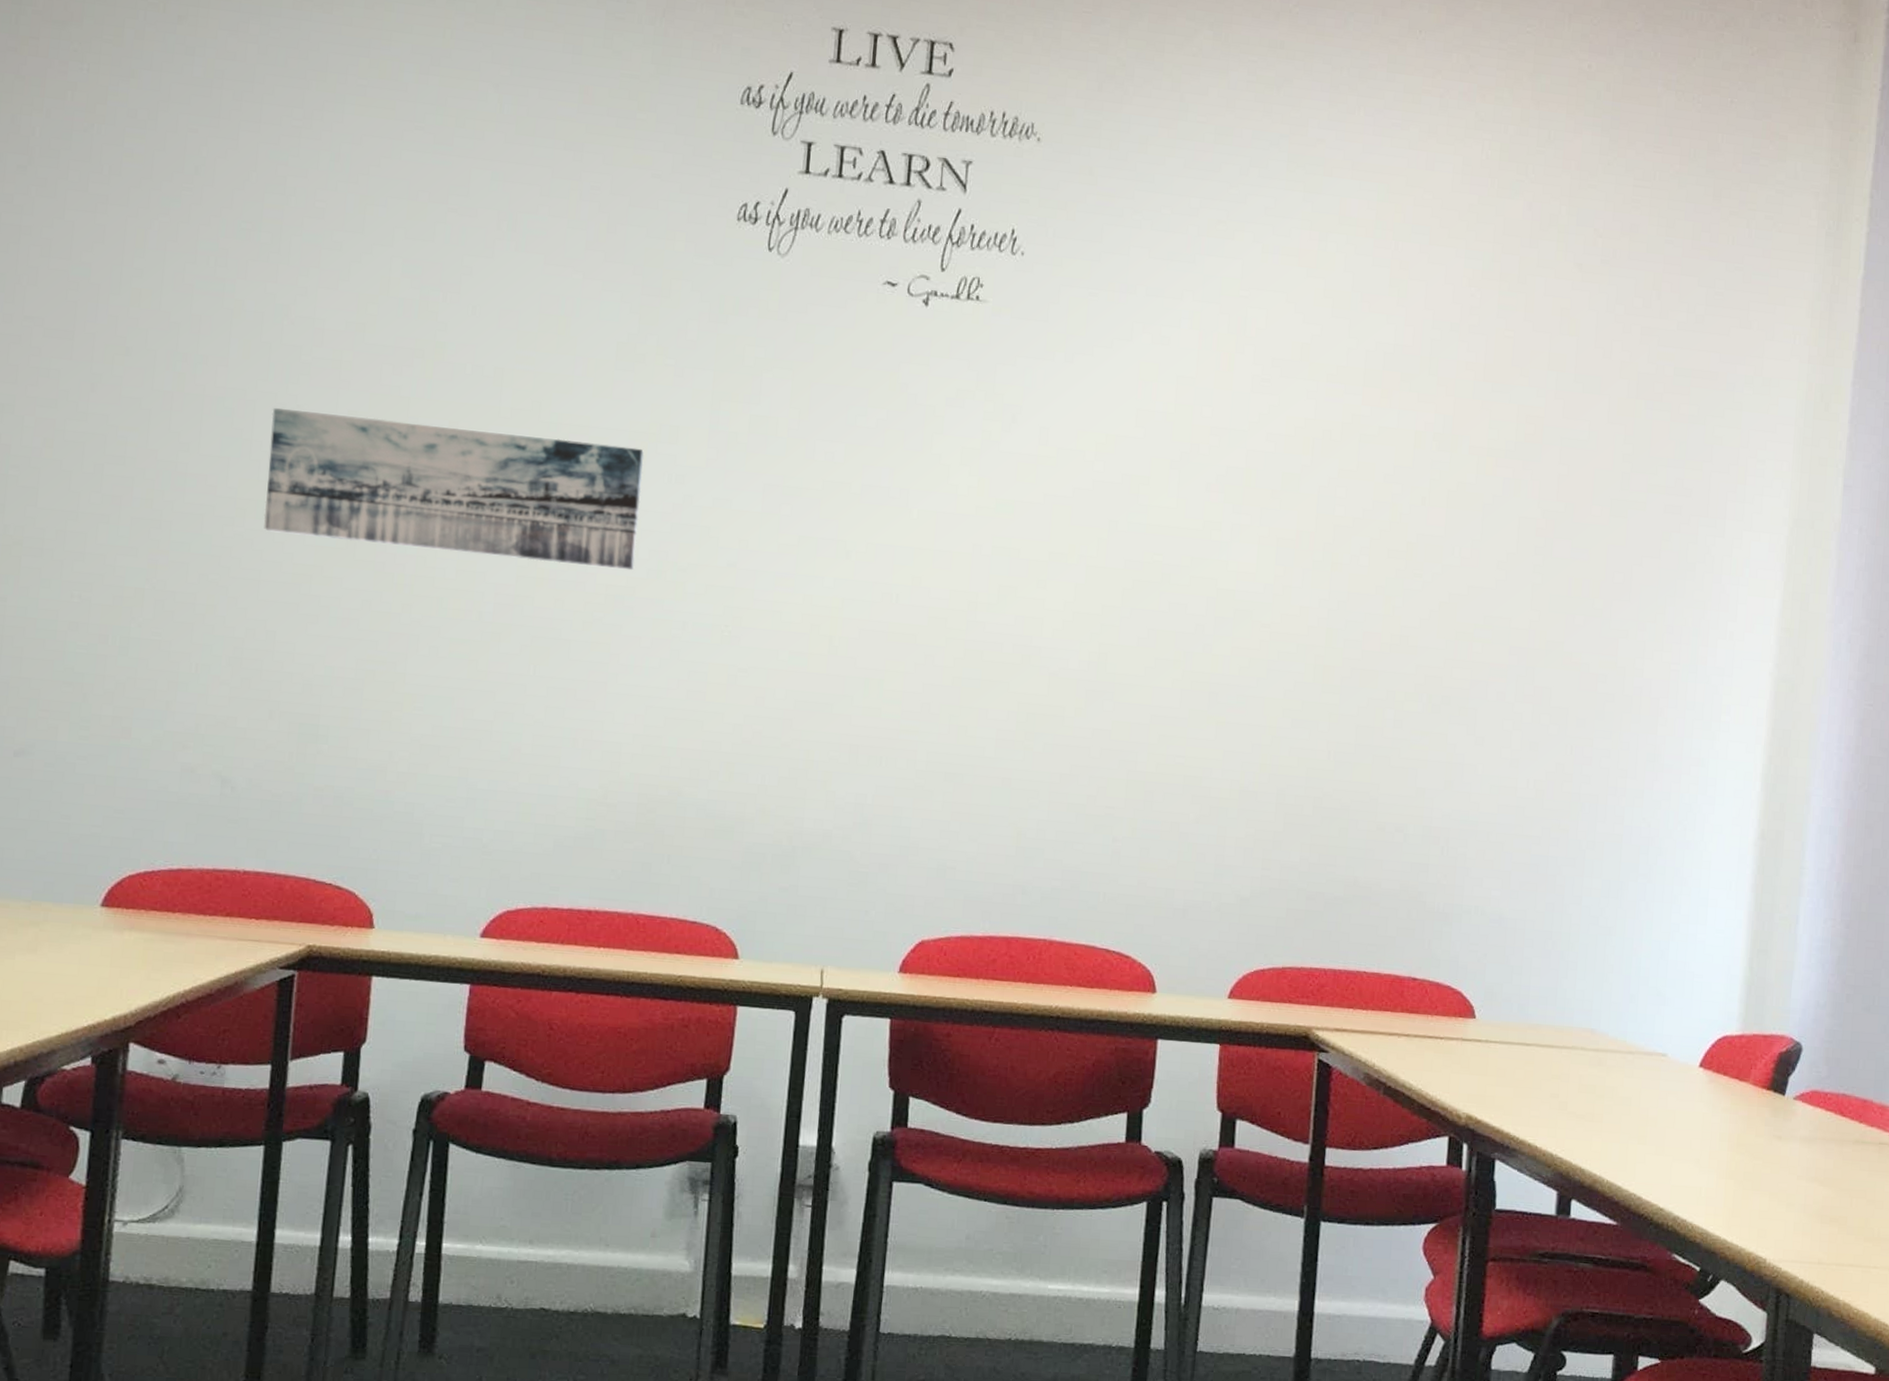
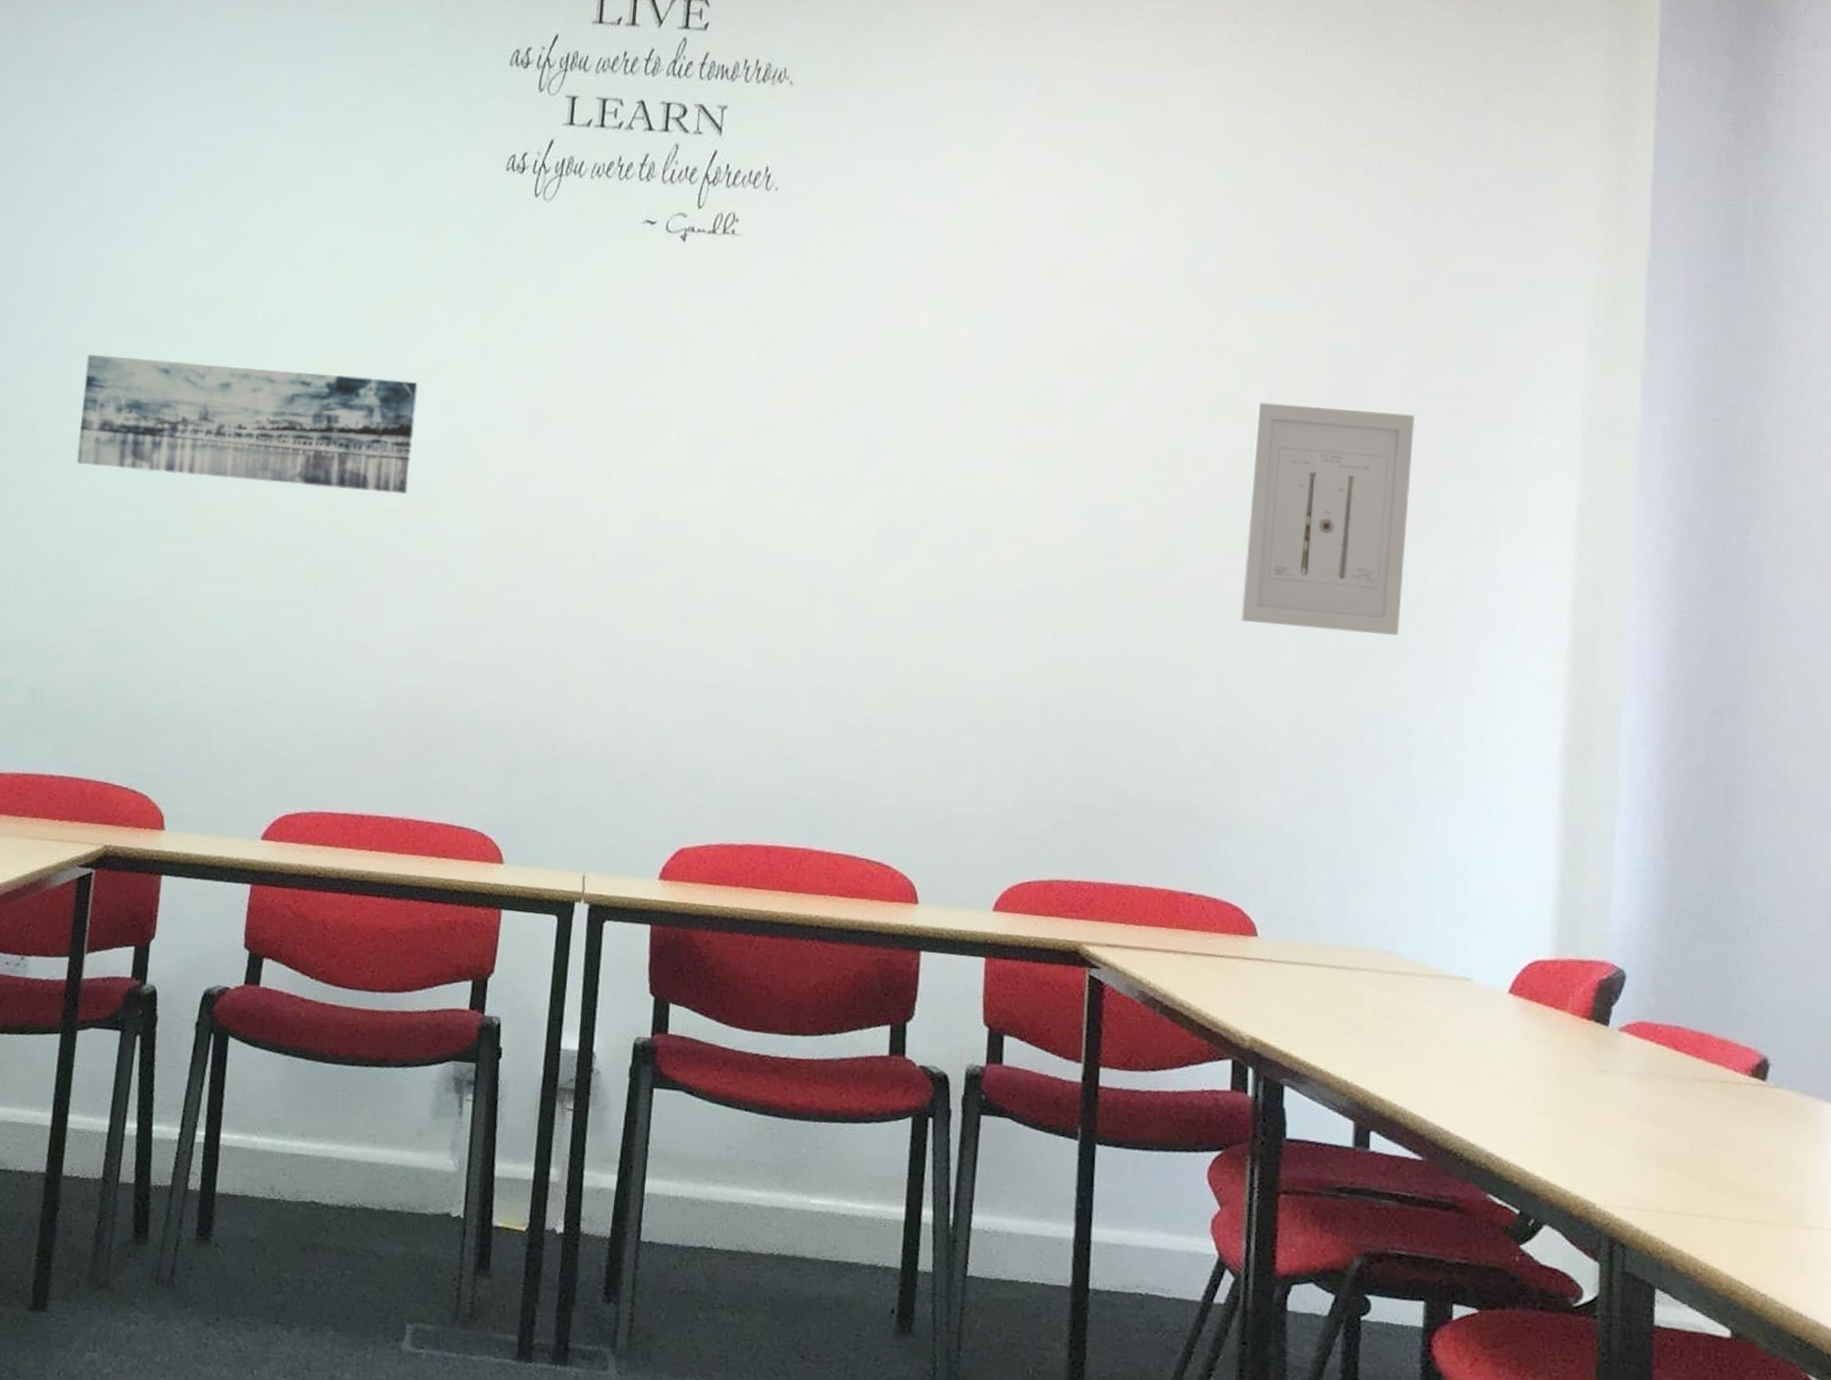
wall art: none [1469,492,1637,726] -> present [1240,402,1414,635]

